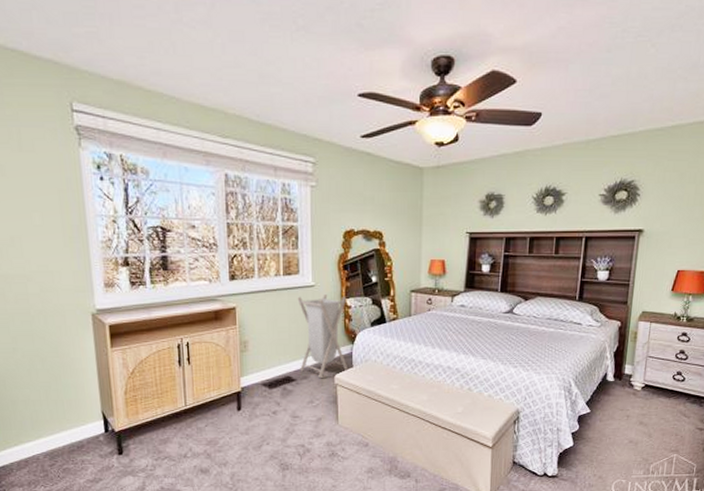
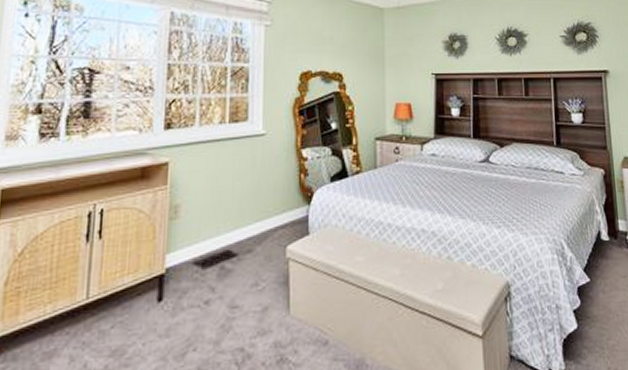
laundry hamper: present [297,293,348,378] -> none [243,143,304,251]

